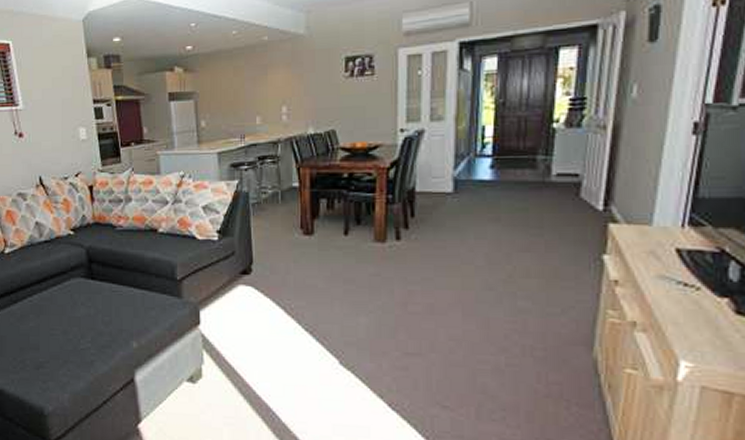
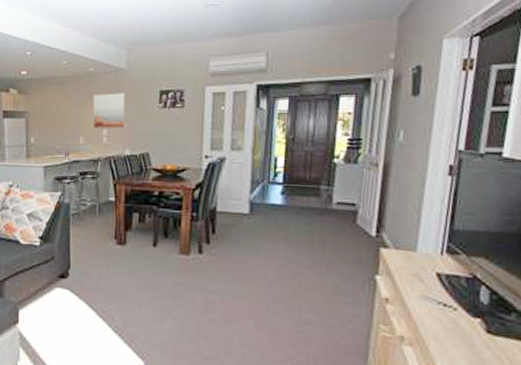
wall art: none [269,63,307,106] -> present [93,93,125,128]

